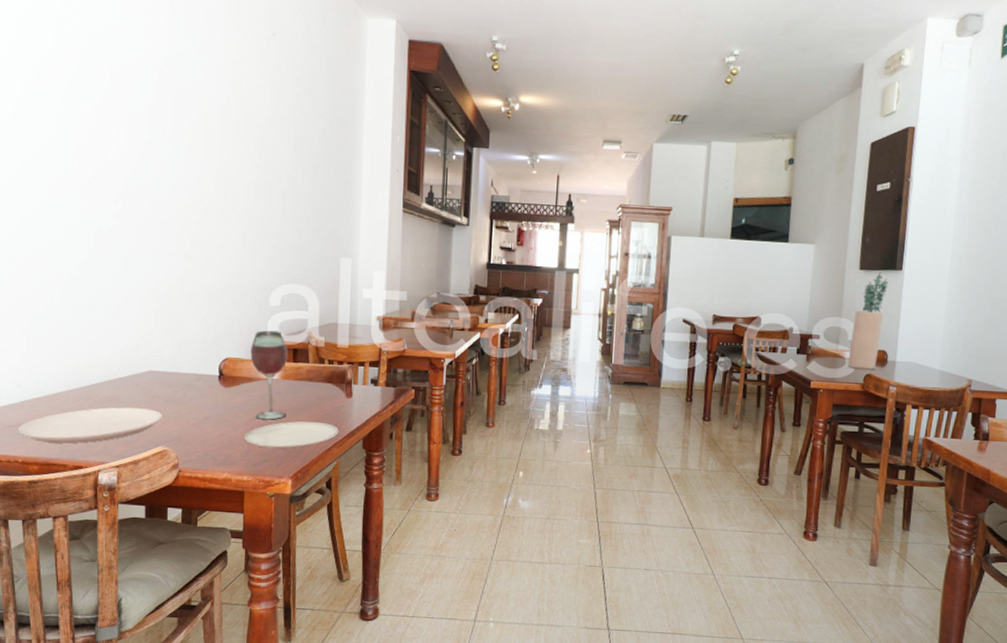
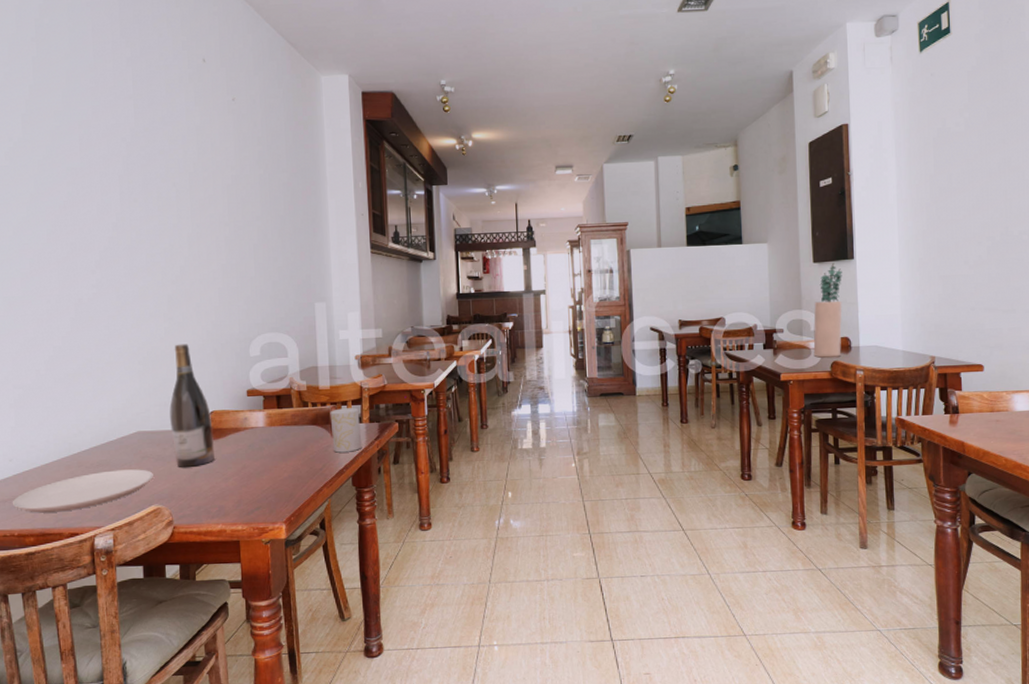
wine bottle: none [183,285,226,412] -> present [169,343,215,467]
plate: present [244,421,339,449] -> none [236,464,328,496]
wineglass: present [250,330,287,420] -> none [235,380,275,468]
cup: none [346,369,376,414] -> present [330,408,362,453]

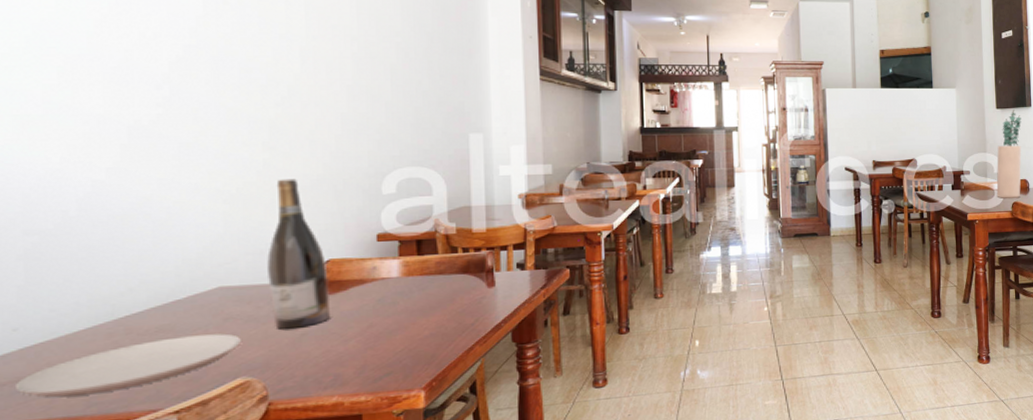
cup: present [330,408,362,453] -> none [485,253,525,305]

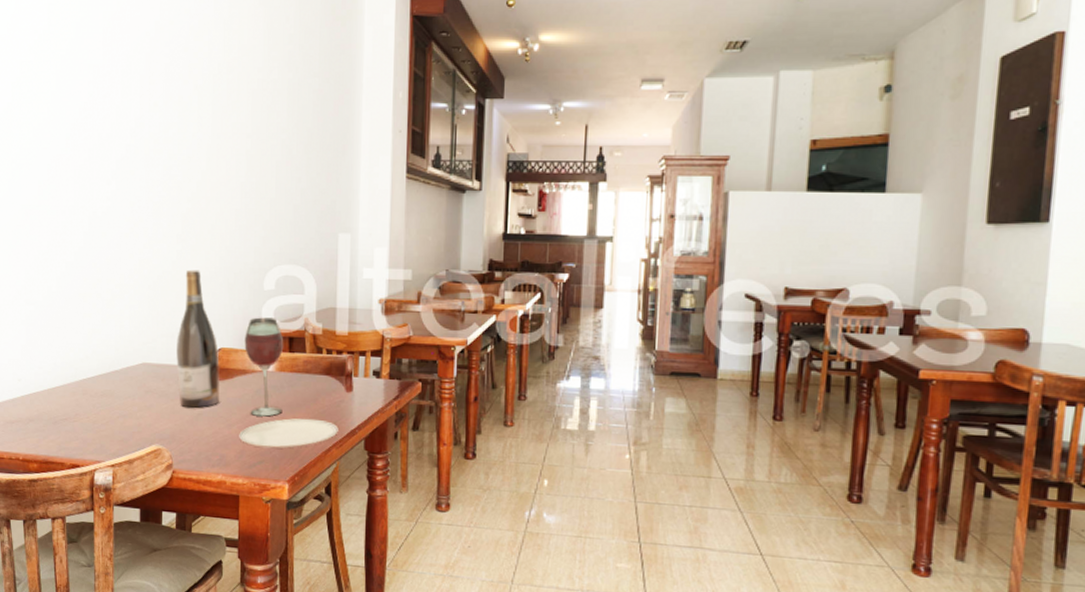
plate: present [14,333,241,398] -> none [18,402,156,441]
plate: none [358,319,481,359] -> present [239,418,338,449]
wineglass: none [360,222,413,327] -> present [244,317,283,417]
vase: present [996,109,1022,199] -> none [971,225,1029,356]

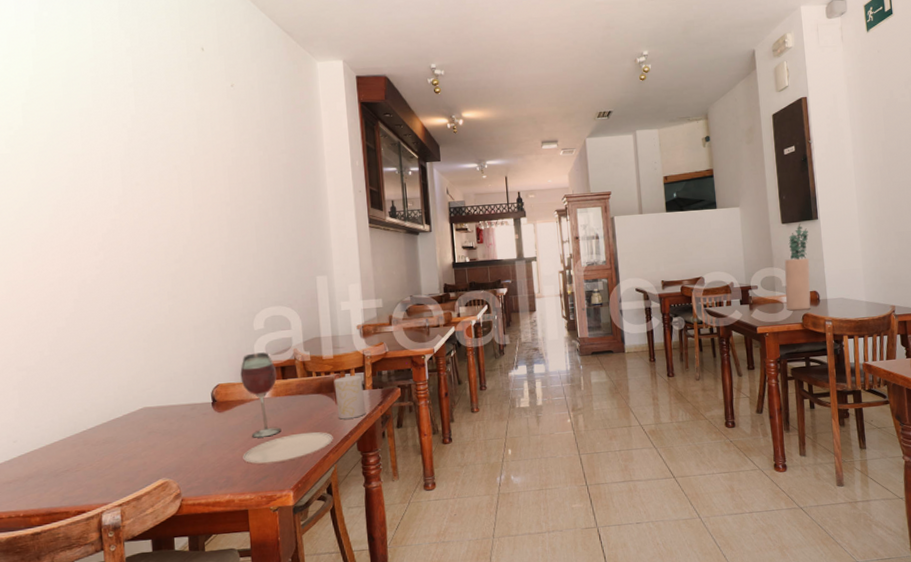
wine bottle: present [176,269,220,408] -> none [175,320,221,441]
cup: none [345,359,379,411] -> present [334,375,366,420]
vase: none [971,225,1029,356] -> present [784,223,811,311]

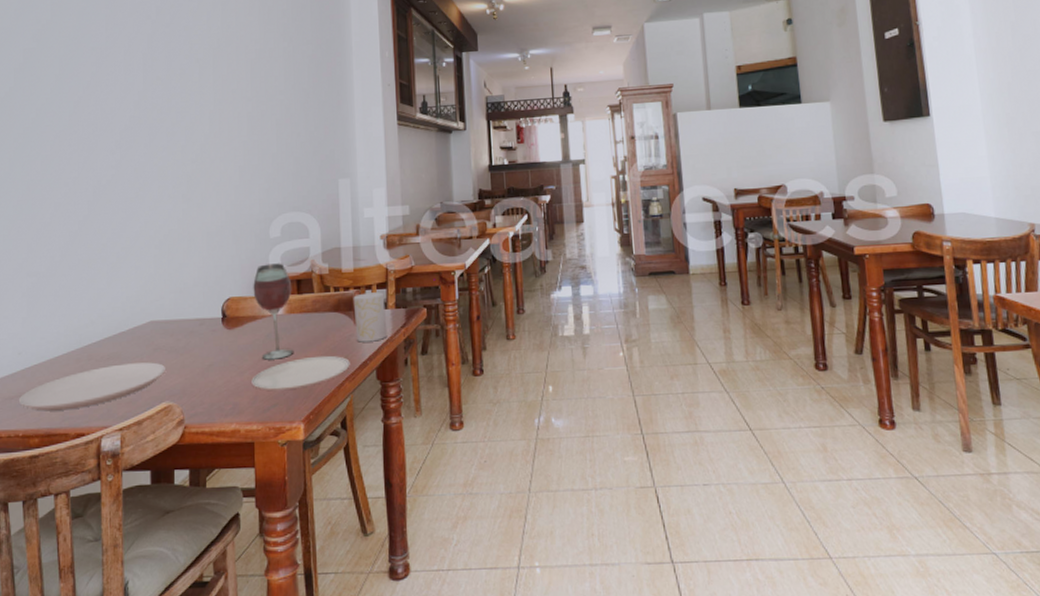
plate: none [16,444,160,493] -> present [18,362,165,411]
vase: present [784,223,811,311] -> none [887,121,923,229]

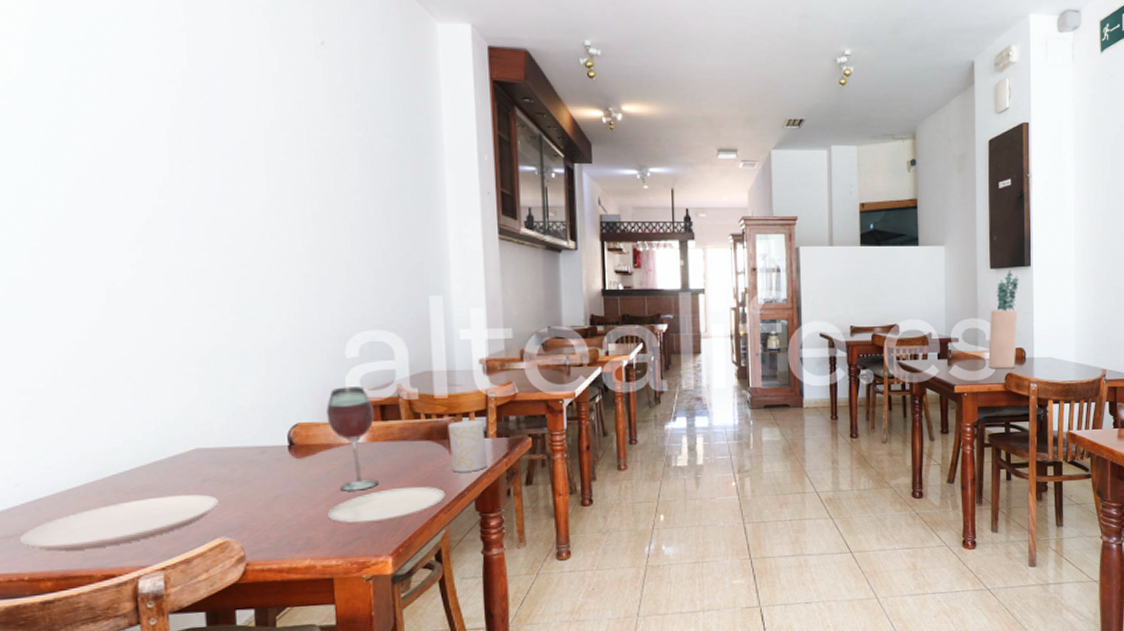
vase: none [887,121,923,229] -> present [988,269,1019,370]

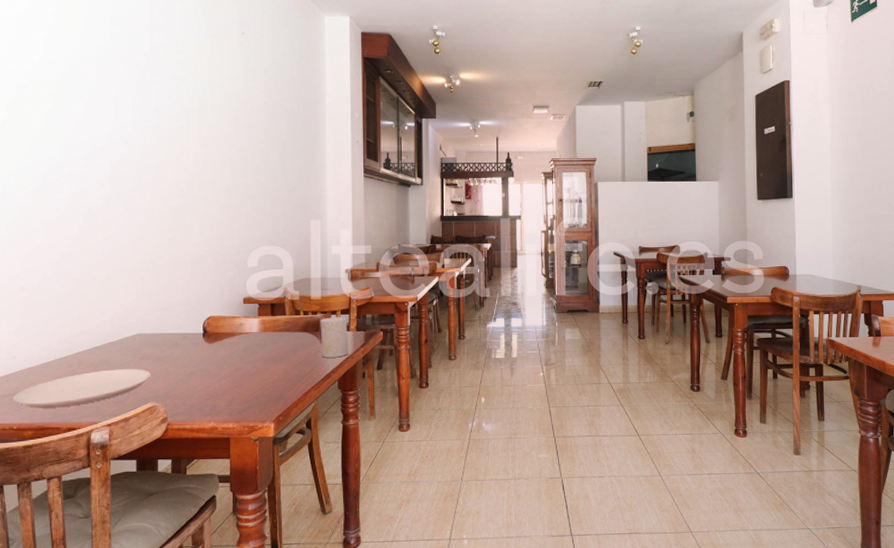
wineglass: present [326,386,379,491] -> none [232,289,267,370]
plate: present [328,486,445,524] -> none [229,368,316,396]
vase: present [988,269,1019,370] -> none [756,201,782,285]

